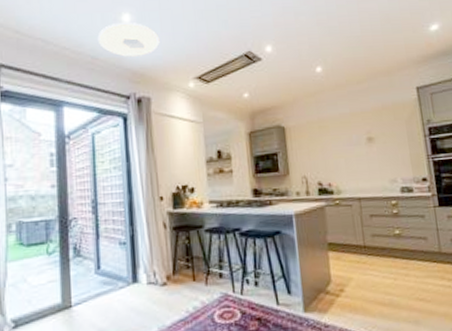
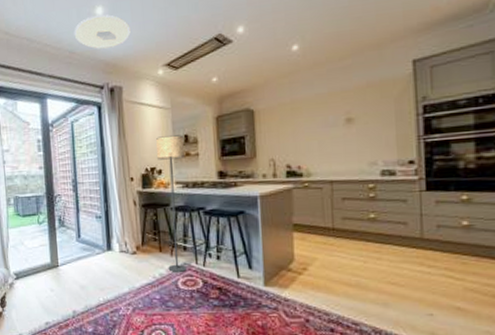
floor lamp: none [188,150,223,304] -> present [156,135,187,272]

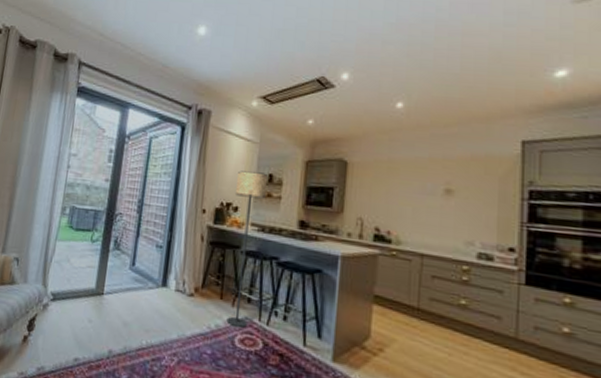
ceiling light: present [74,14,131,49] -> none [171,34,231,69]

